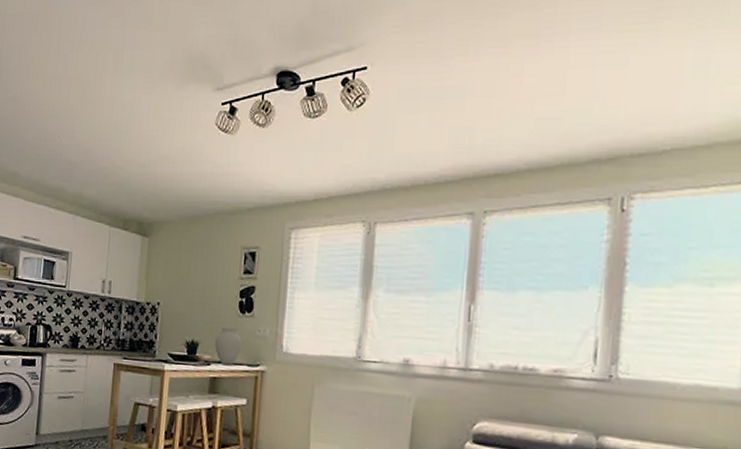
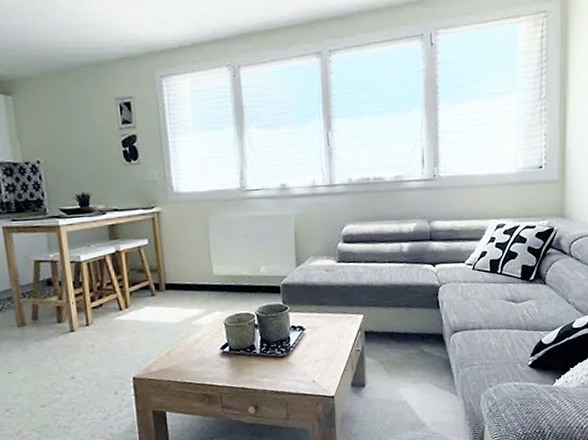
vase: present [215,327,242,366] -> none [106,176,134,212]

